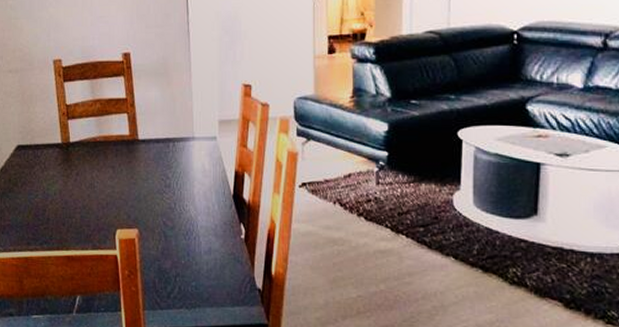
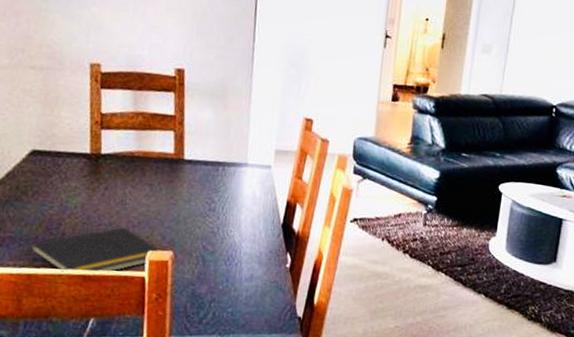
notepad: none [23,209,127,254] -> present [26,227,160,273]

